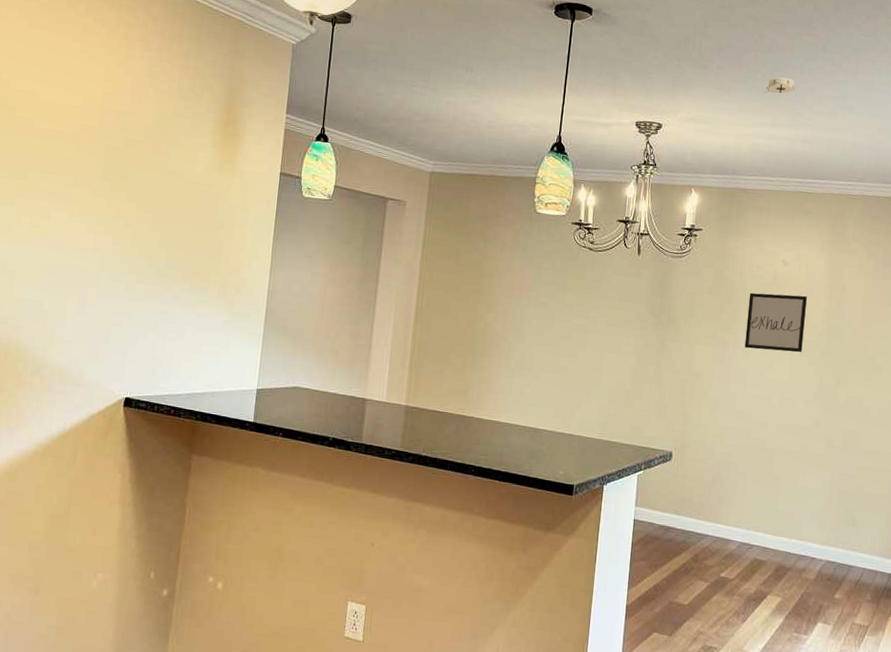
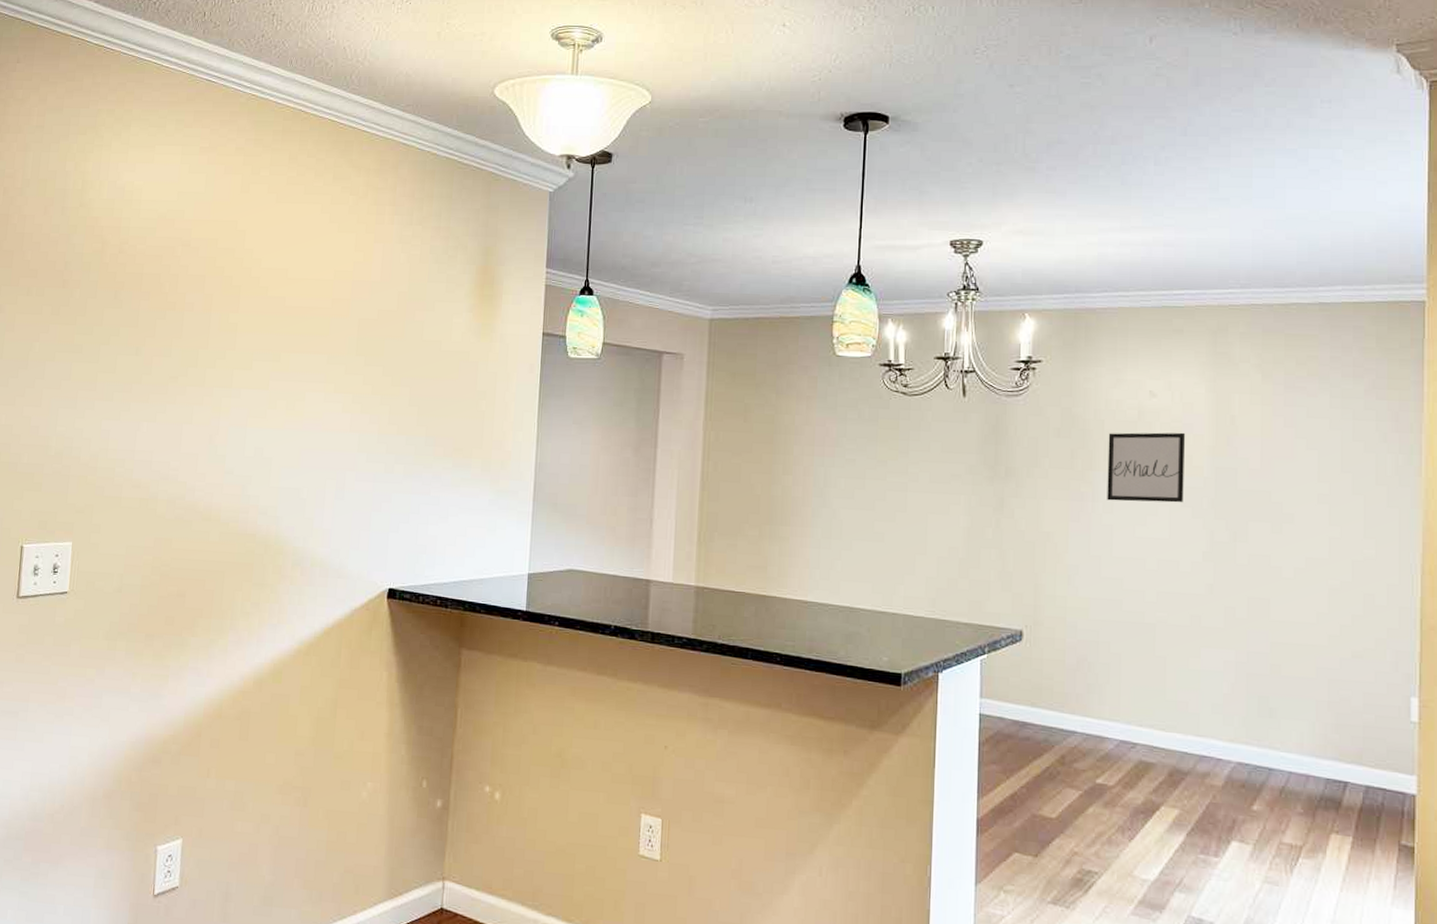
smoke detector: present [763,77,796,94] -> none [1108,172,1151,193]

